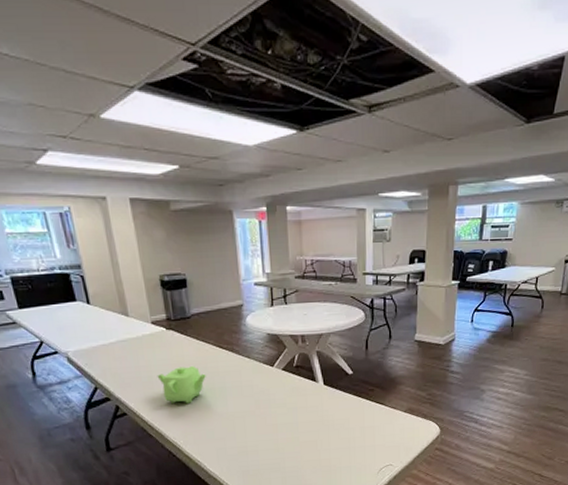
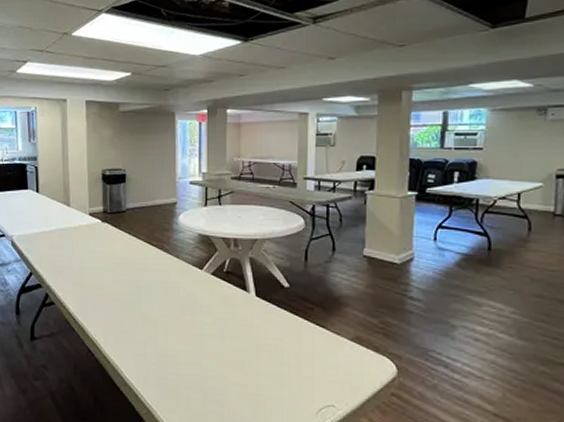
teapot: present [157,366,206,404] -> none [87,260,134,300]

